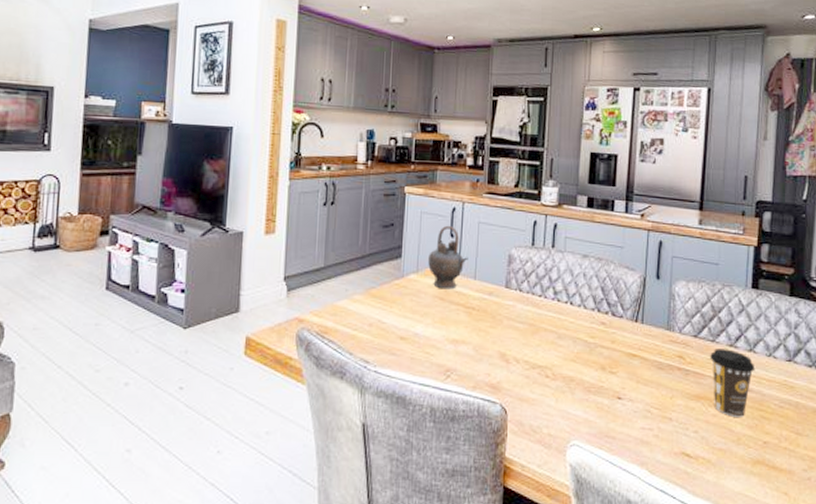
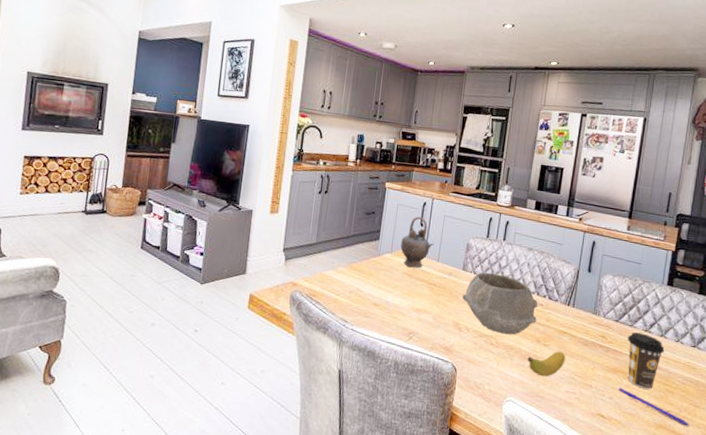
bowl: none [508,288,600,364] -> present [462,272,538,335]
banana: none [592,379,638,412] -> present [527,351,566,377]
pen: none [703,418,794,459] -> present [618,387,691,427]

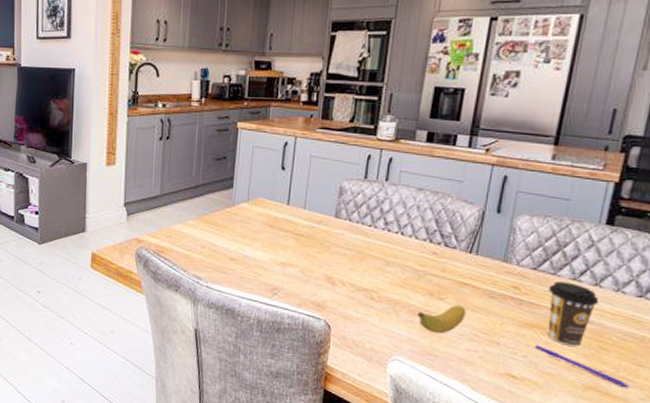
teapot: present [400,216,434,268] -> none [259,158,299,218]
bowl: present [462,272,538,335] -> none [335,218,431,288]

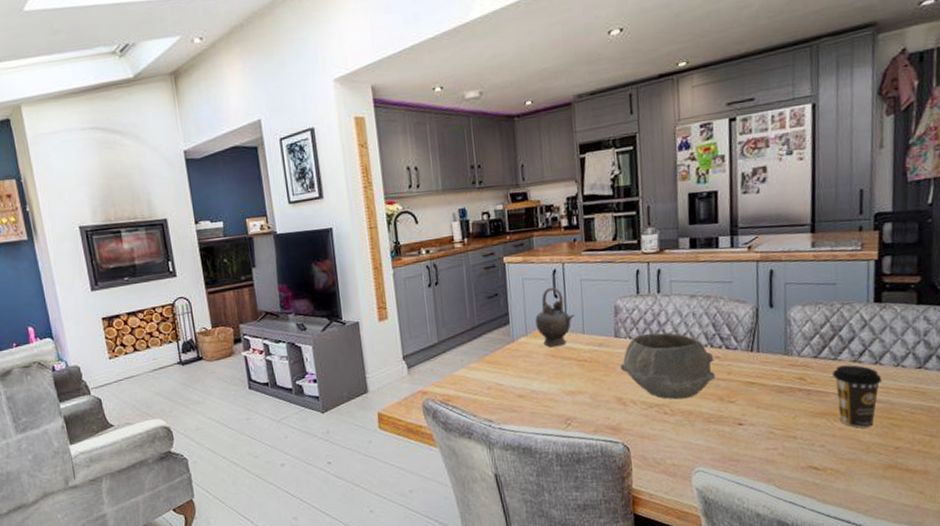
teapot: none [259,158,299,218] -> present [535,287,575,347]
bowl: none [335,218,431,288] -> present [620,332,715,400]
banana: present [417,305,466,334] -> none [712,405,759,438]
pen: present [534,345,632,388] -> none [829,432,929,461]

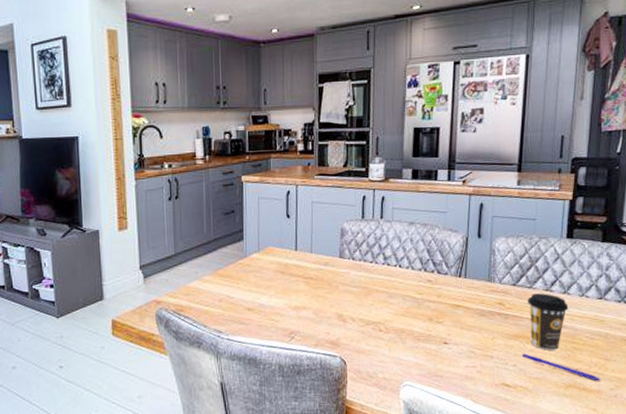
teapot: present [535,287,575,347] -> none [268,207,305,264]
bowl: present [620,332,715,400] -> none [343,255,427,319]
pen: none [829,432,929,461] -> present [521,353,603,381]

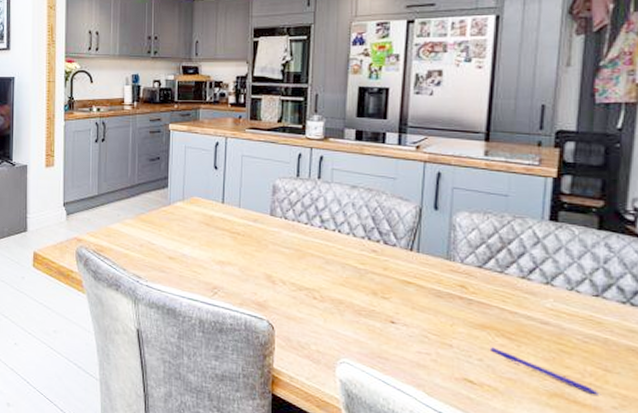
coffee cup: present [528,293,569,351] -> none [498,280,553,349]

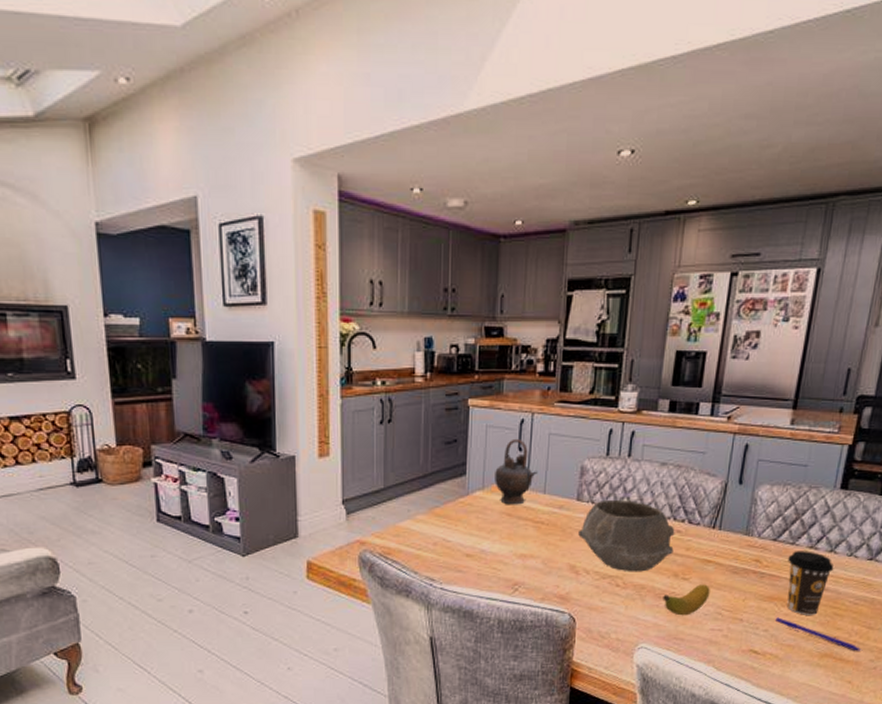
teapot: none [193,158,233,216] -> present [495,438,538,505]
bowl: none [273,216,371,287] -> present [578,499,675,572]
banana: none [363,305,413,335] -> present [663,584,710,616]
coffee cup: none [498,280,553,349] -> present [787,551,835,615]

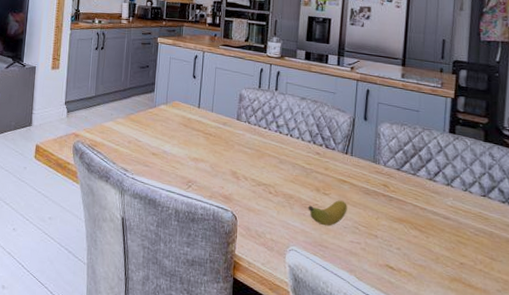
teapot: present [495,438,538,505] -> none [175,69,207,119]
bowl: present [578,499,675,572] -> none [238,121,315,184]
pen: present [775,617,863,651] -> none [405,238,489,280]
coffee cup: present [787,551,835,615] -> none [411,181,453,240]

